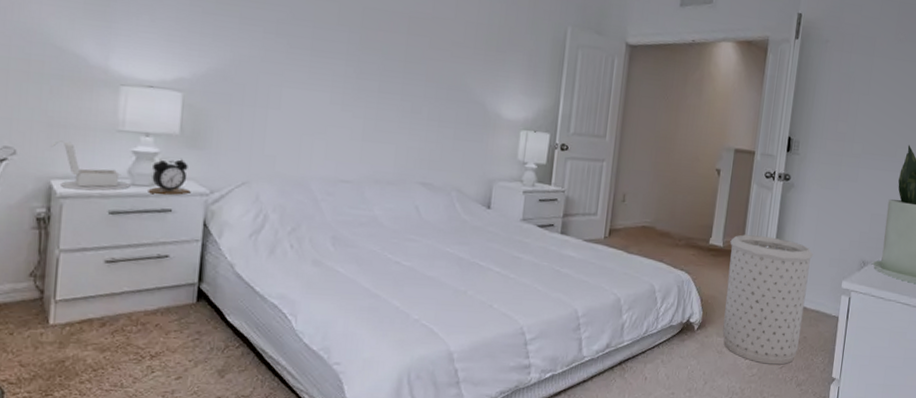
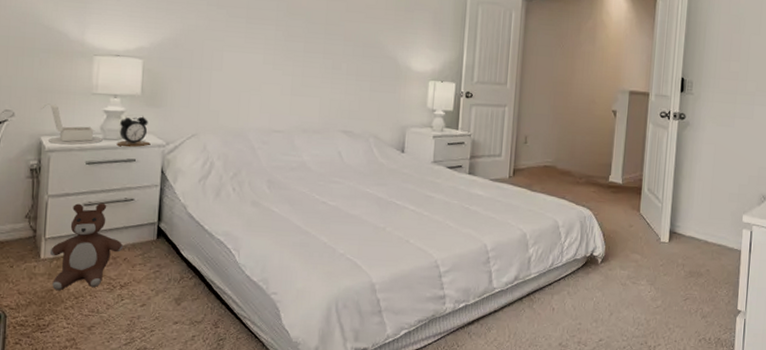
teddy bear: none [60,259,155,361] -> present [49,202,124,290]
laundry basket: present [722,234,813,365] -> none [625,172,712,297]

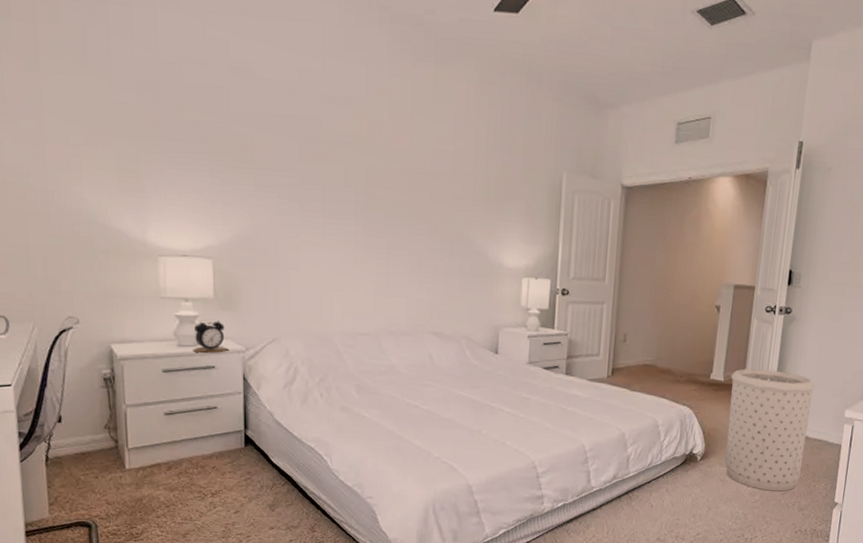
jewelry box: present [40,103,103,145] -> none [106,309,177,353]
teddy bear: present [49,202,124,290] -> none [134,411,211,499]
laundry basket: none [625,172,712,297] -> present [725,369,816,491]

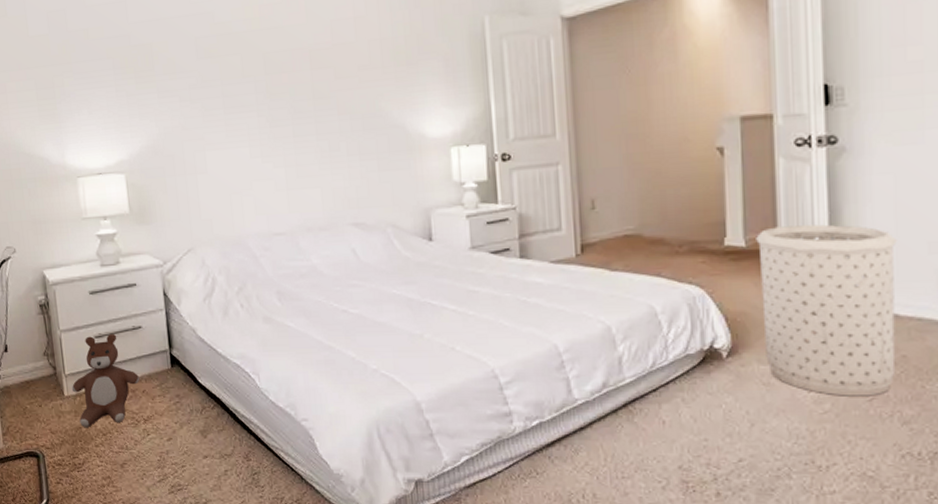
teddy bear: none [134,411,211,499] -> present [71,333,140,427]
alarm clock: present [193,319,229,354] -> none [114,235,148,272]

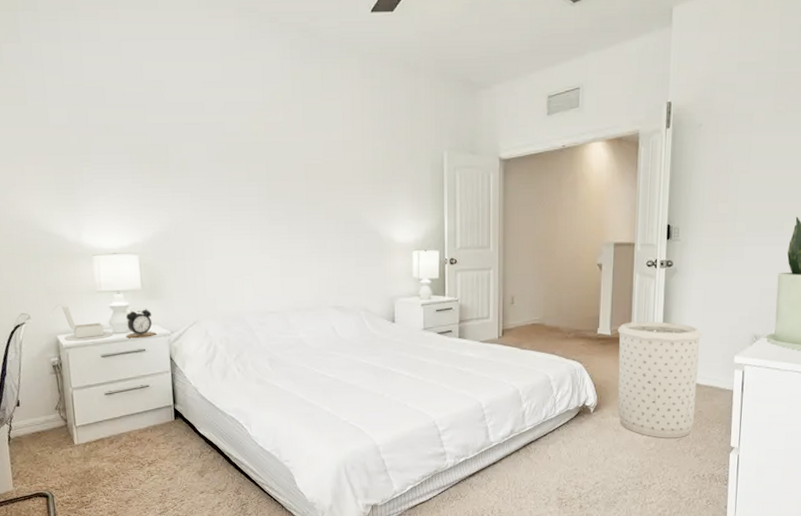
jewelry box: none [37,234,101,276] -> present [52,304,113,341]
teddy bear: present [71,333,140,427] -> none [81,391,146,471]
alarm clock: none [114,235,148,272] -> present [126,308,157,339]

